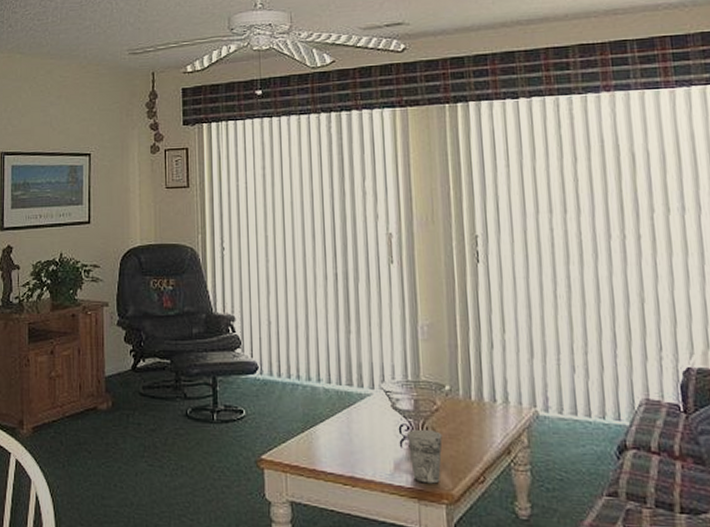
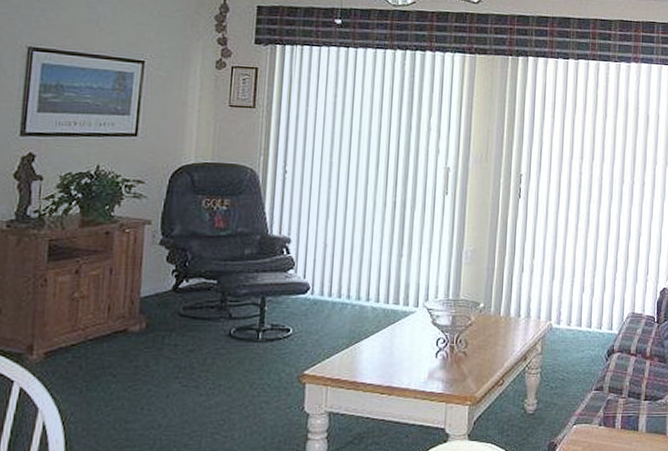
cup: present [407,429,443,484] -> none [442,341,473,389]

